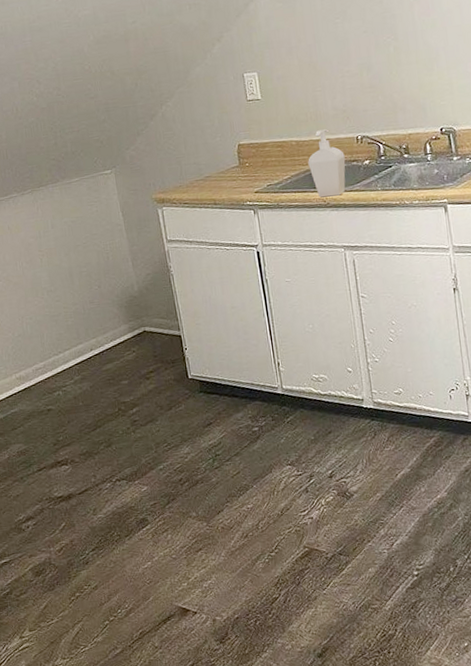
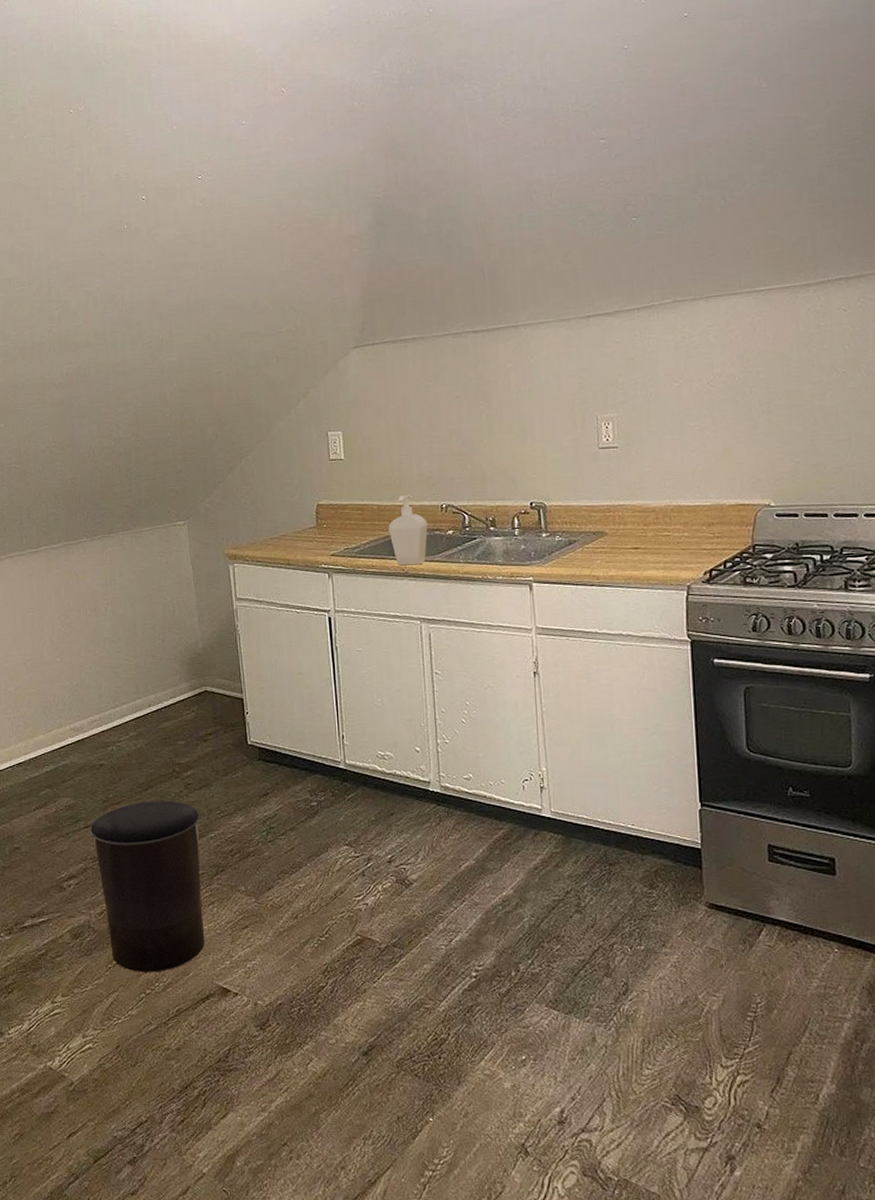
waste bin: none [43,437,162,602] -> present [90,800,205,972]

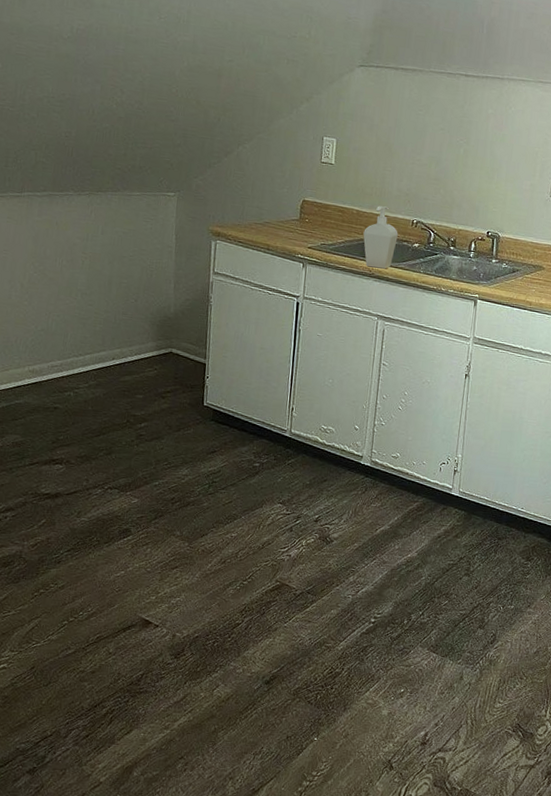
waste bin: present [90,800,205,972] -> none [35,446,148,603]

